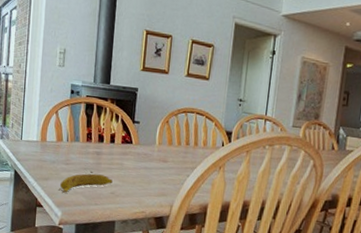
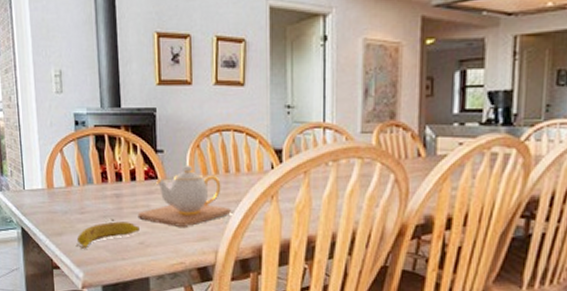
teapot: none [112,135,187,184] -> present [137,164,231,227]

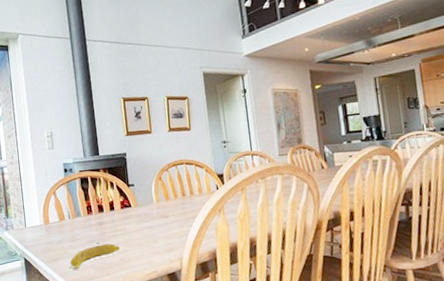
teapot: present [137,164,231,227] -> none [117,193,190,243]

